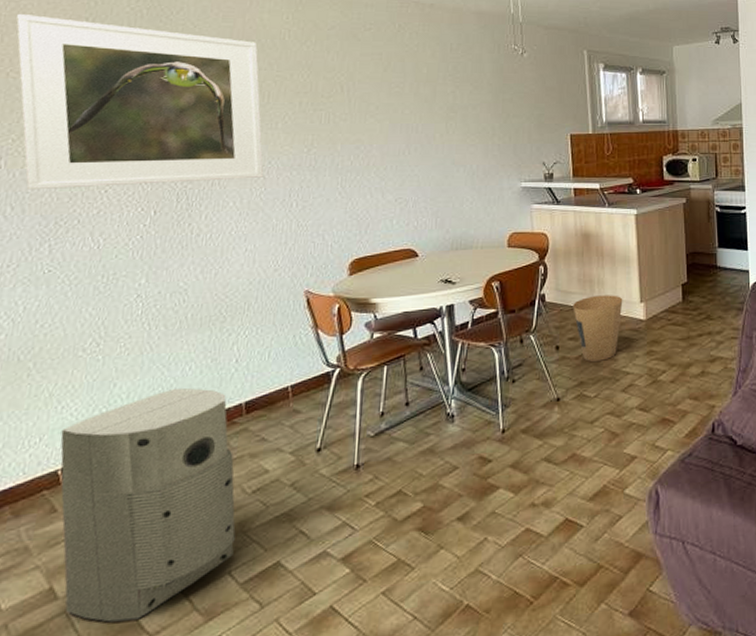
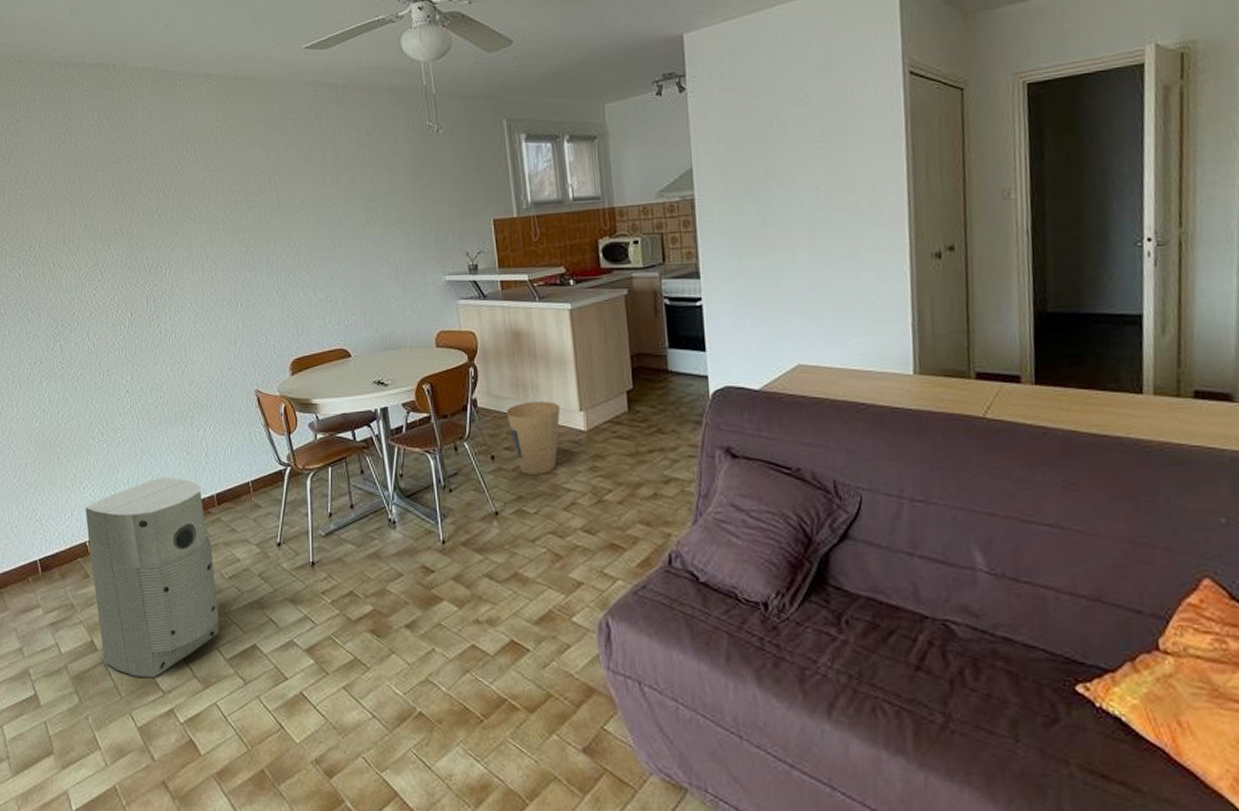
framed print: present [16,13,264,190] -> none [17,135,212,296]

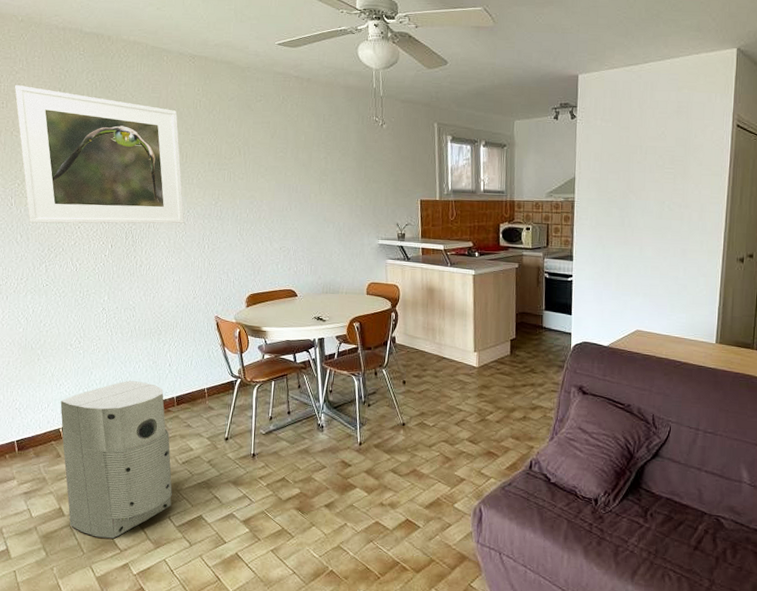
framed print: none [17,135,212,296] -> present [15,84,185,224]
trash can: present [506,401,561,474] -> none [418,342,460,397]

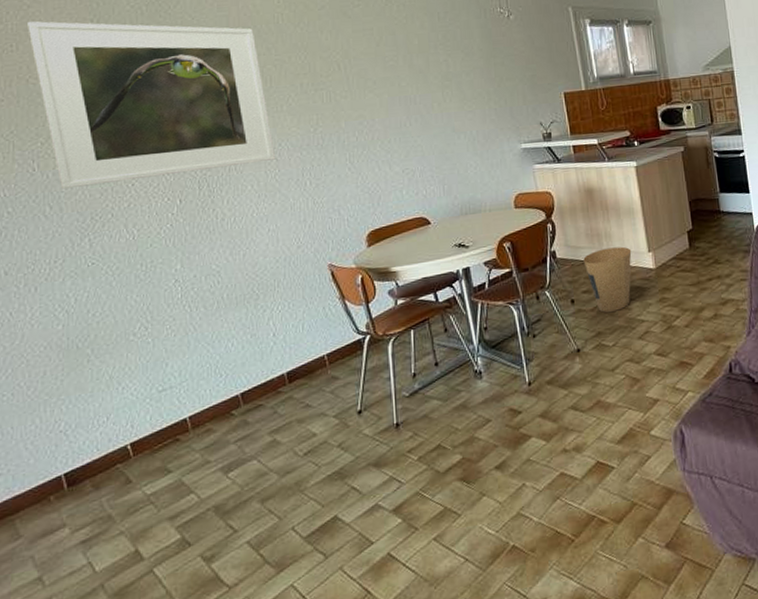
air purifier: present [60,380,172,539] -> none [125,362,294,578]
trash can: none [418,342,460,397] -> present [583,246,632,313]

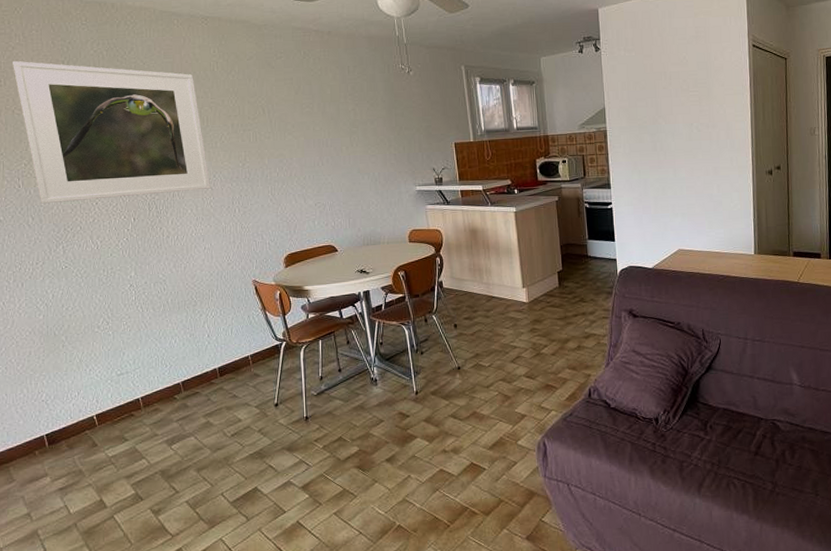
trash can: present [583,246,632,313] -> none [466,281,508,337]

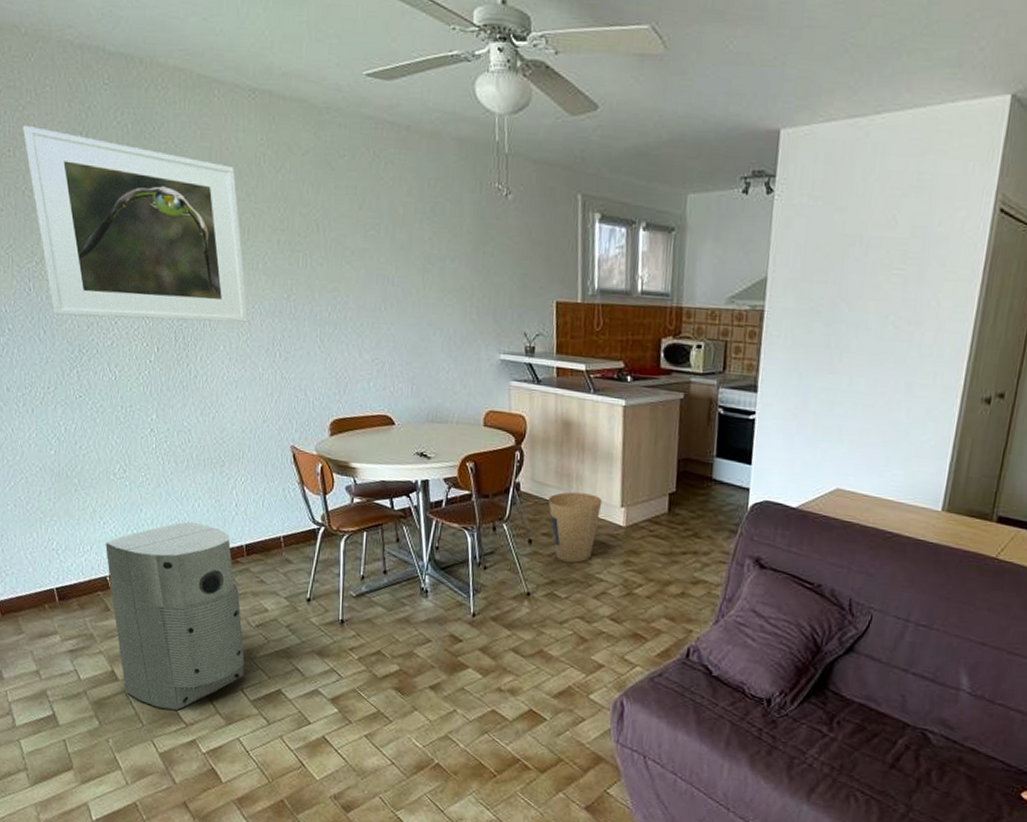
air purifier: none [92,356,223,526] -> present [105,521,245,711]
trash can: none [466,281,508,337] -> present [548,492,603,563]

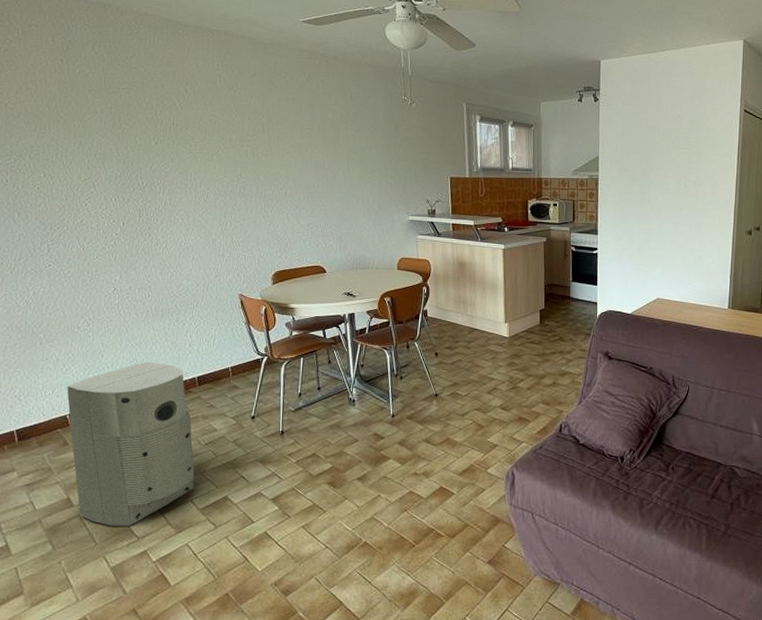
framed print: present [23,125,249,323] -> none [9,54,204,201]
trash can: present [548,492,603,563] -> none [449,314,491,367]

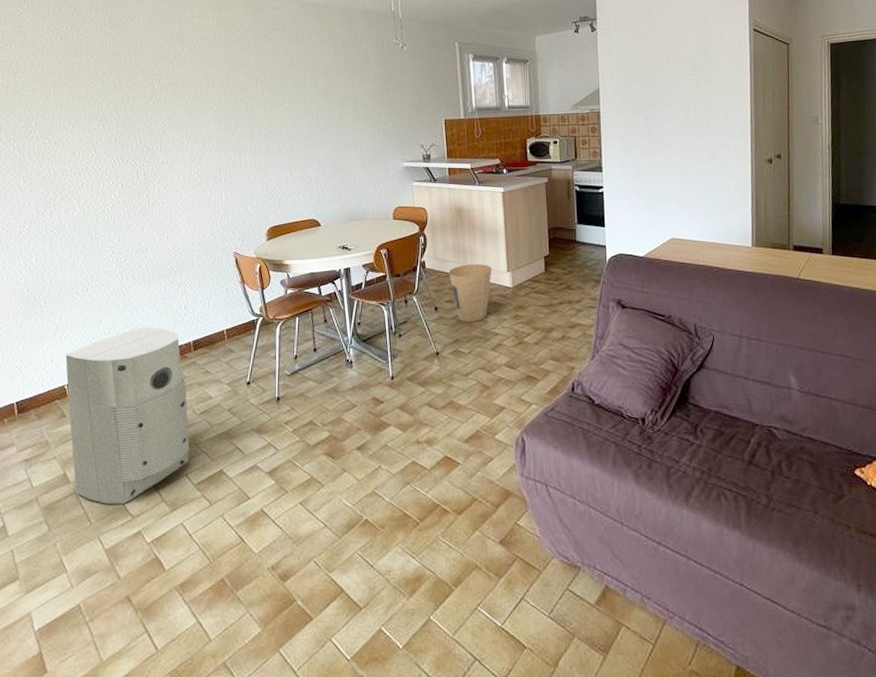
trash can: none [449,314,491,367] -> present [449,264,492,322]

